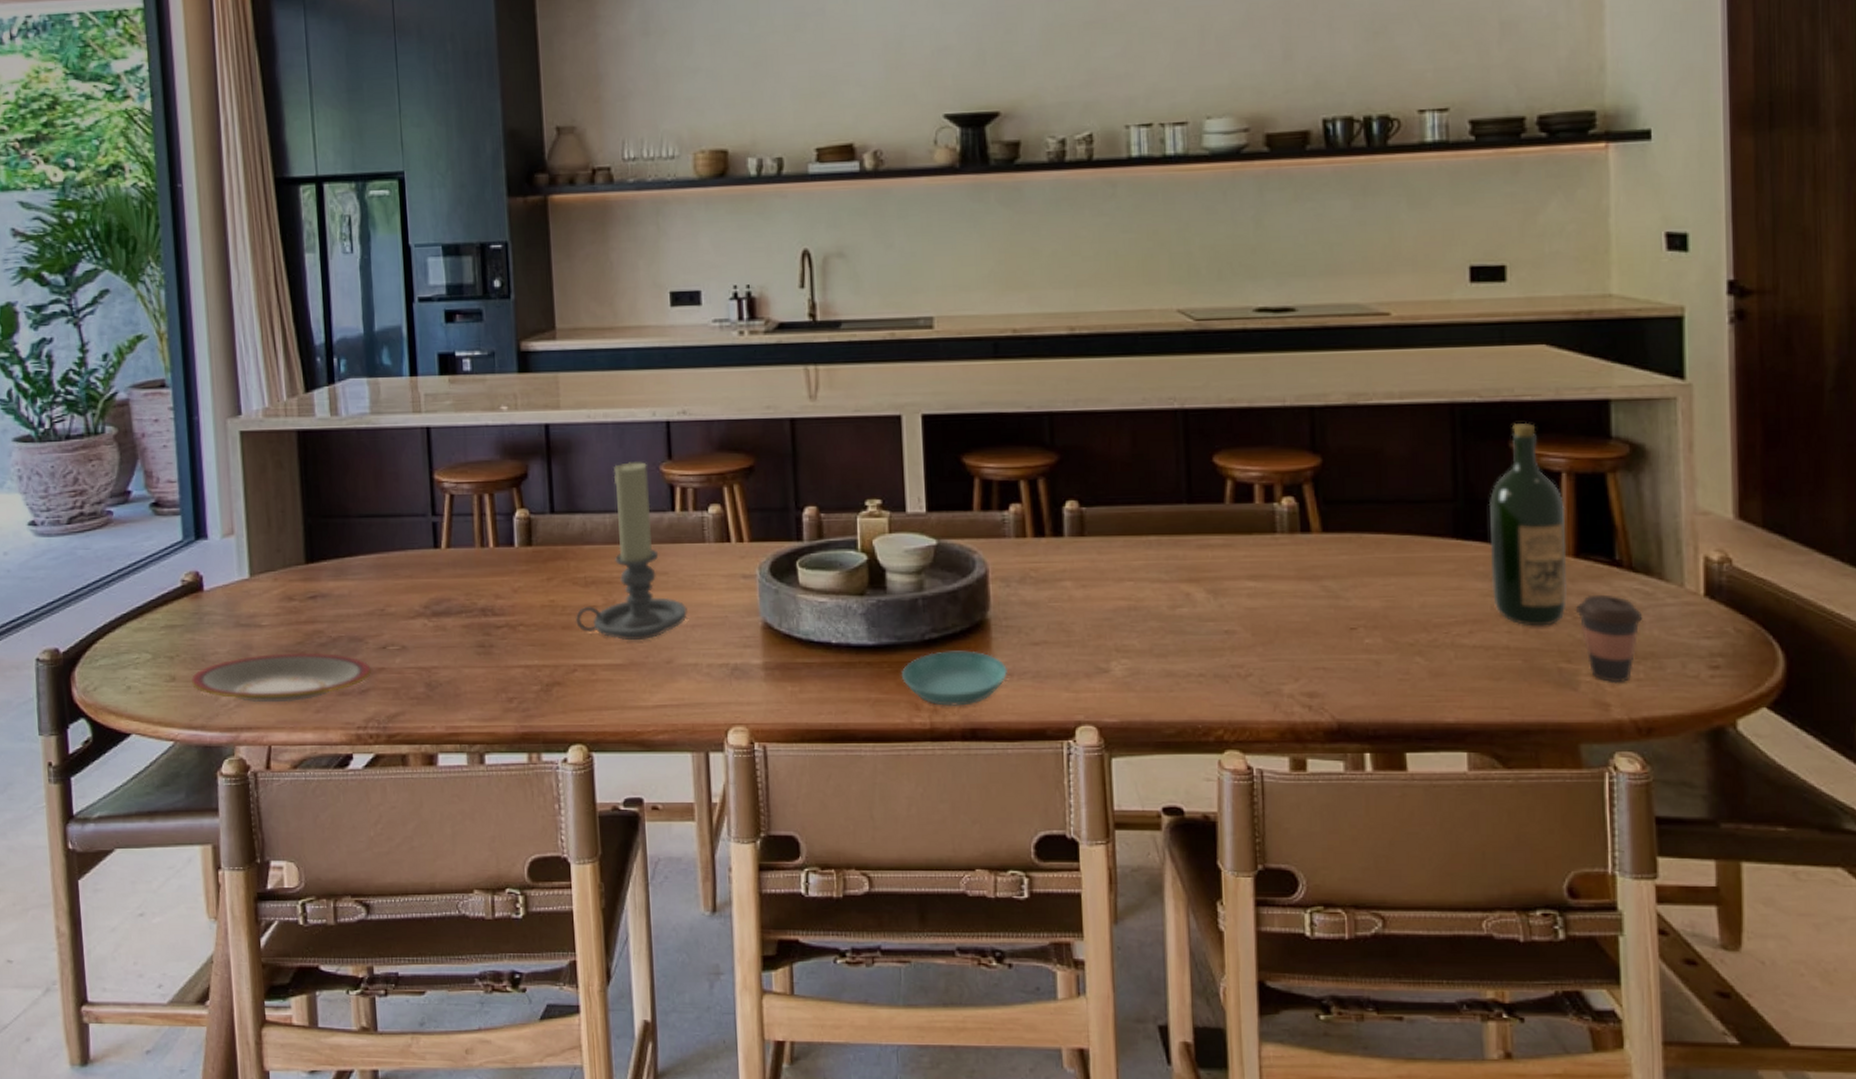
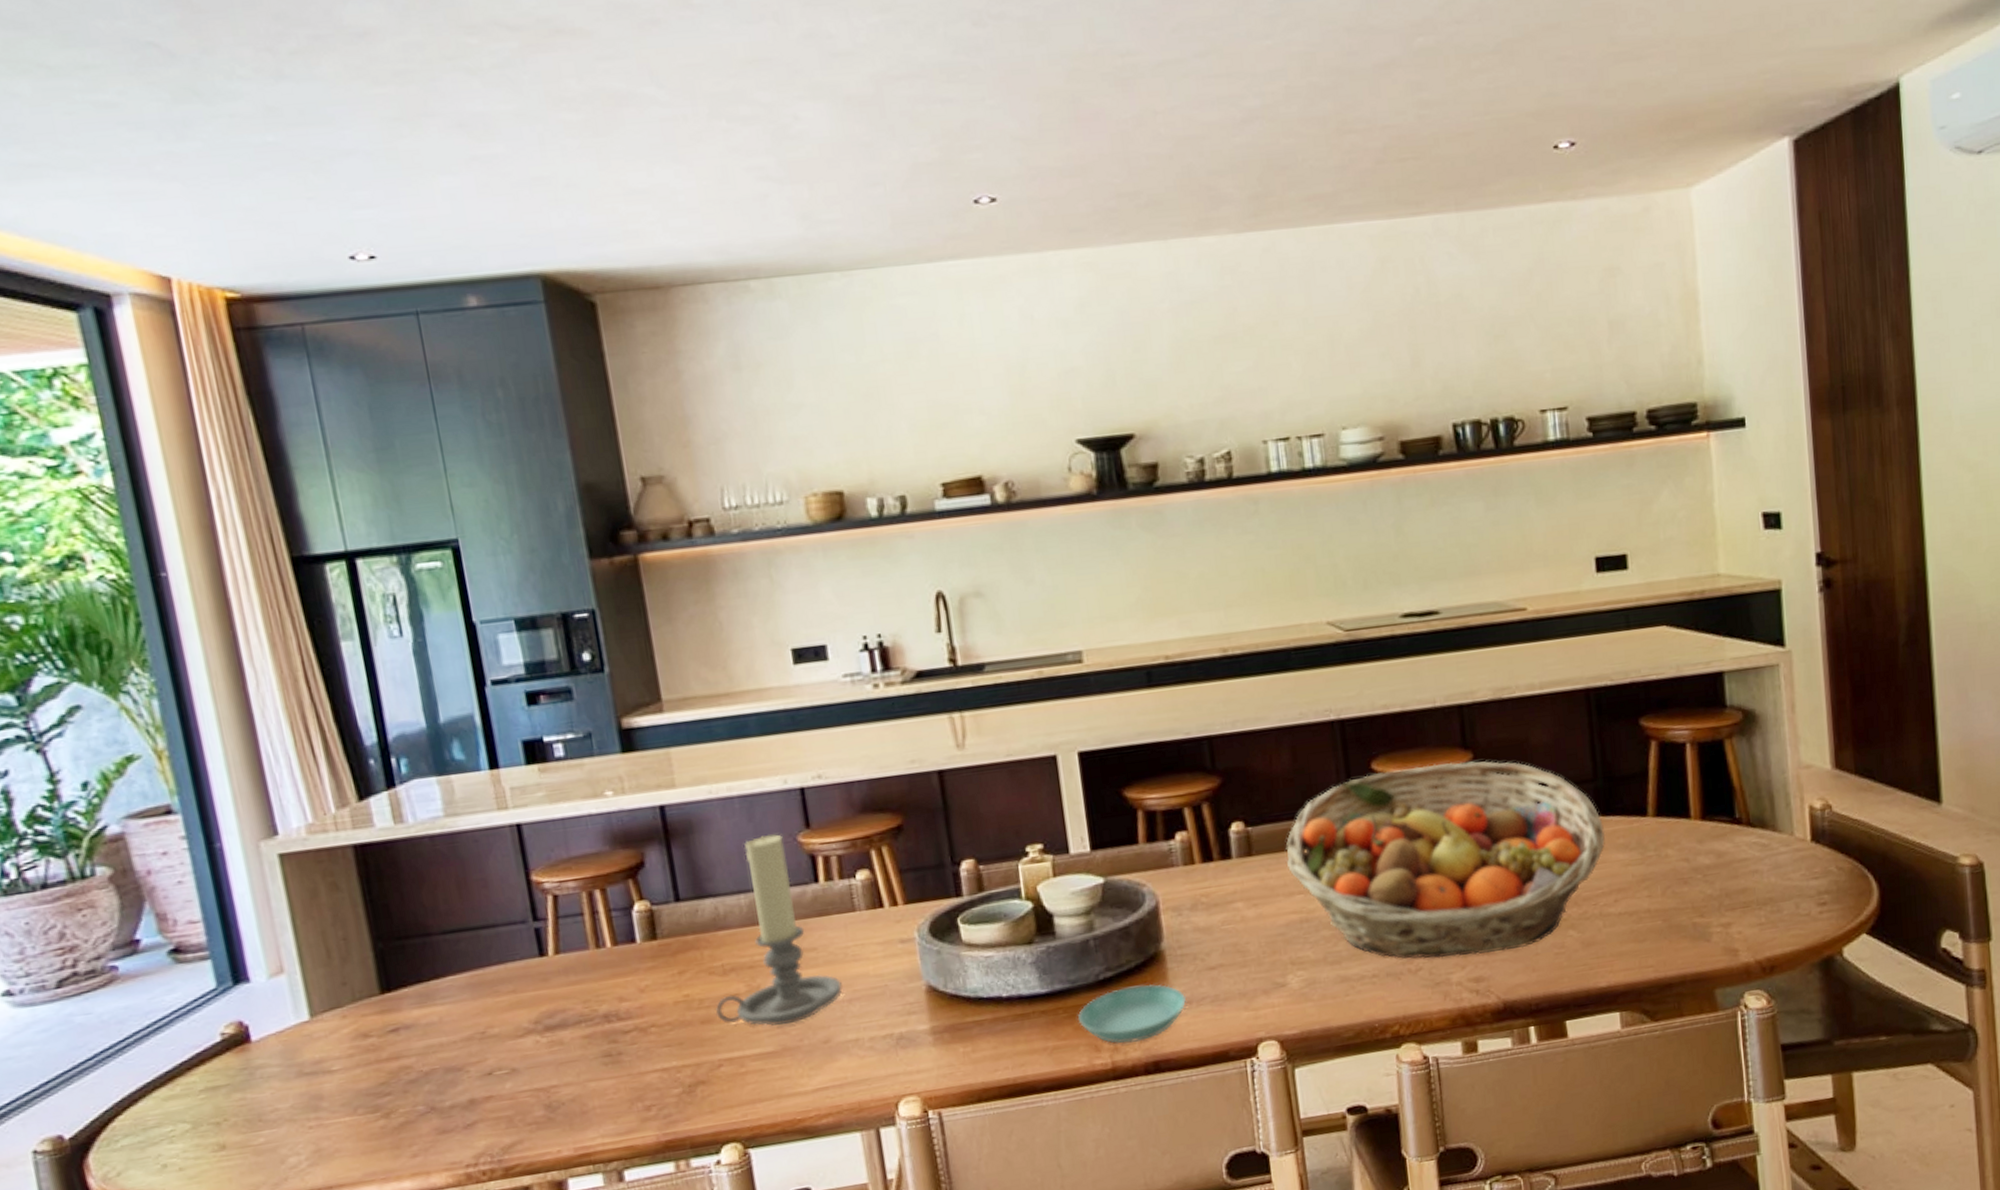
plate: present [191,652,371,703] -> none [246,1089,477,1159]
fruit basket: none [1119,464,1463,669] -> present [1286,761,1606,959]
wine bottle: present [1488,422,1568,627] -> none [1624,700,1697,888]
coffee cup: present [1576,594,1643,684] -> none [1705,851,1762,930]

